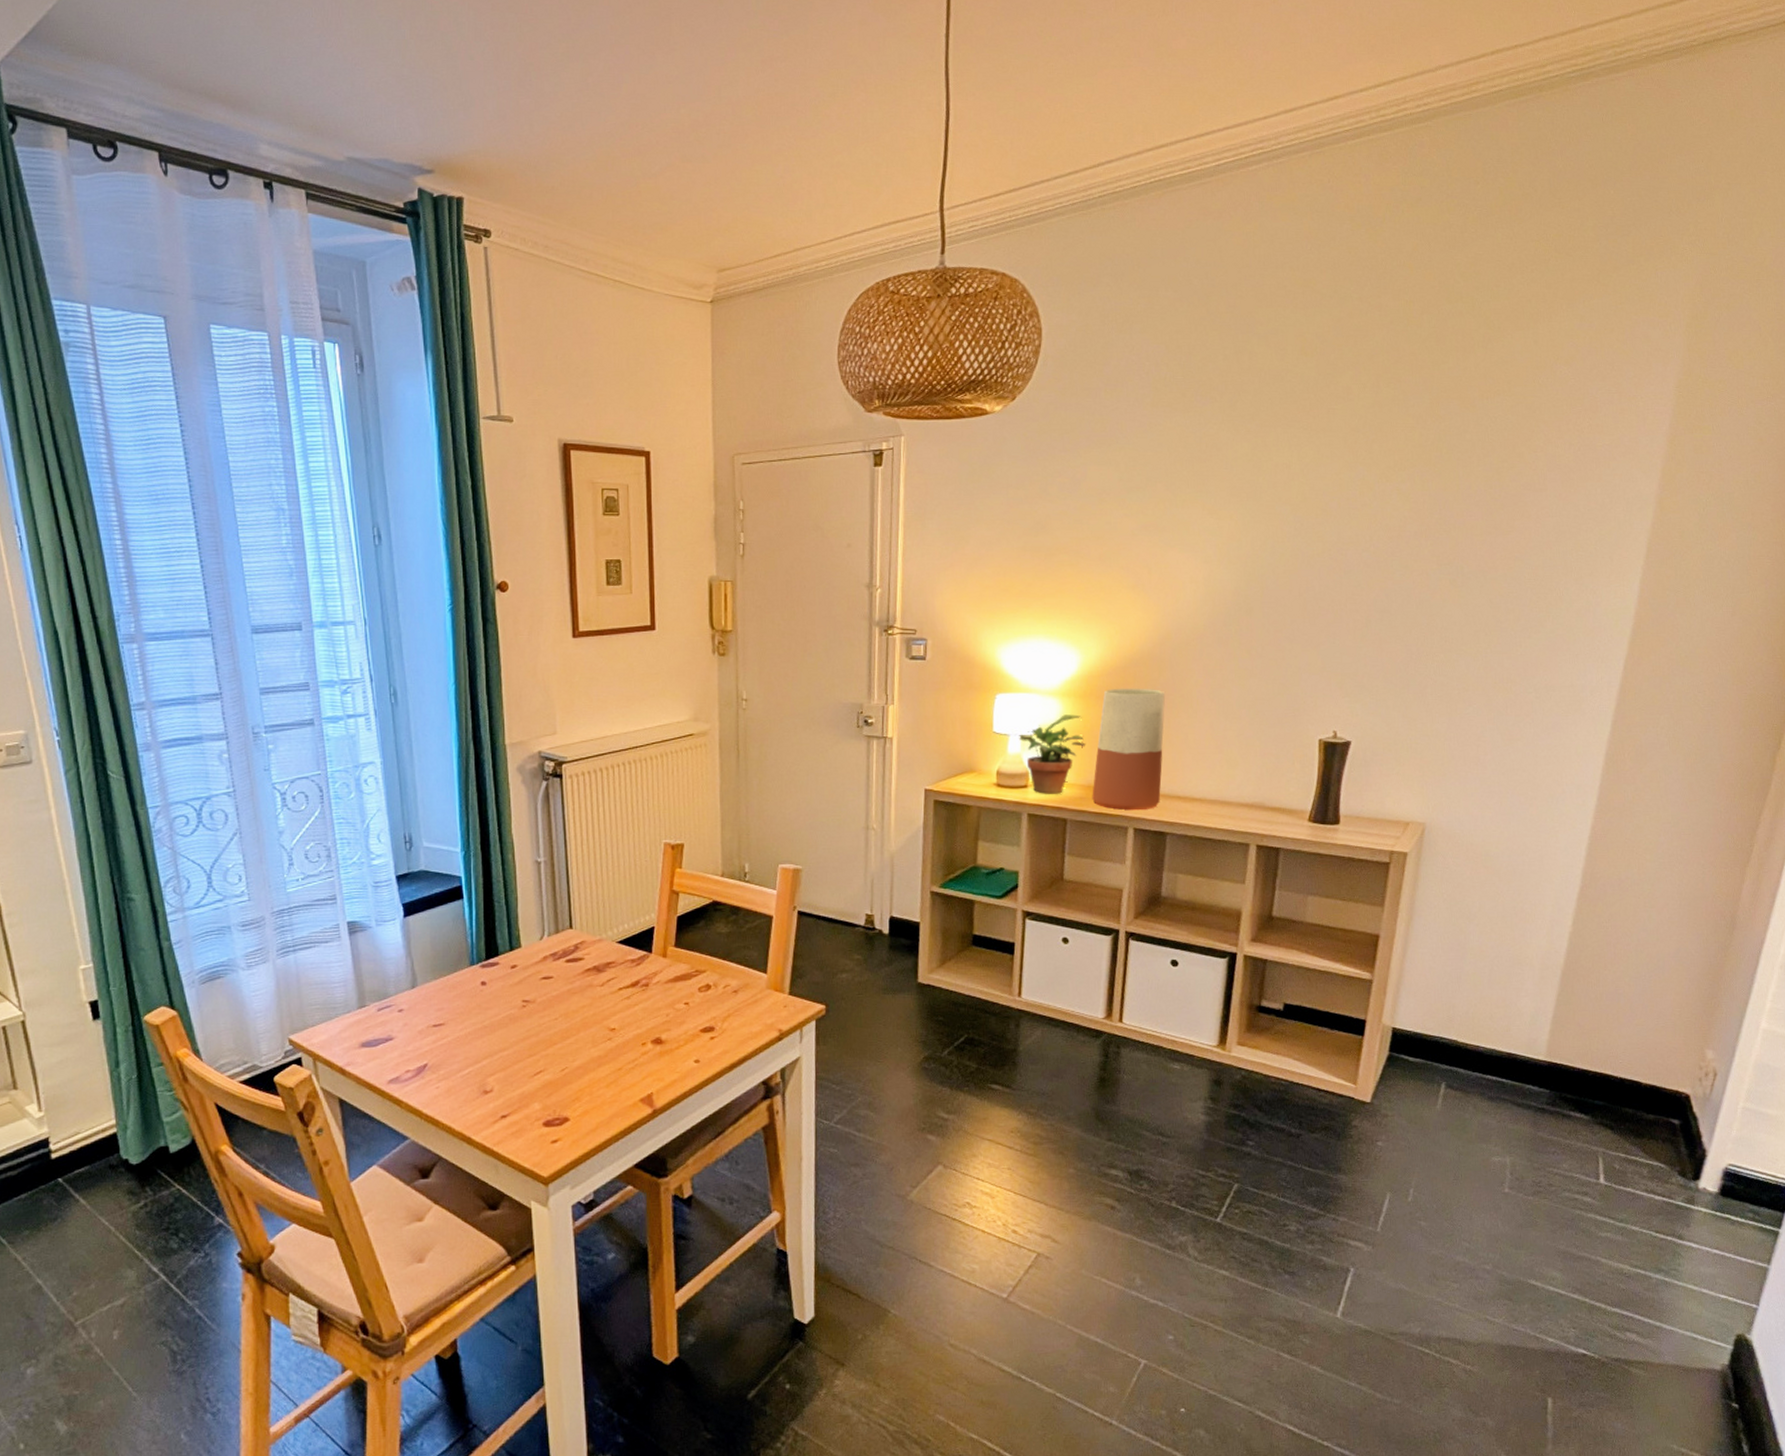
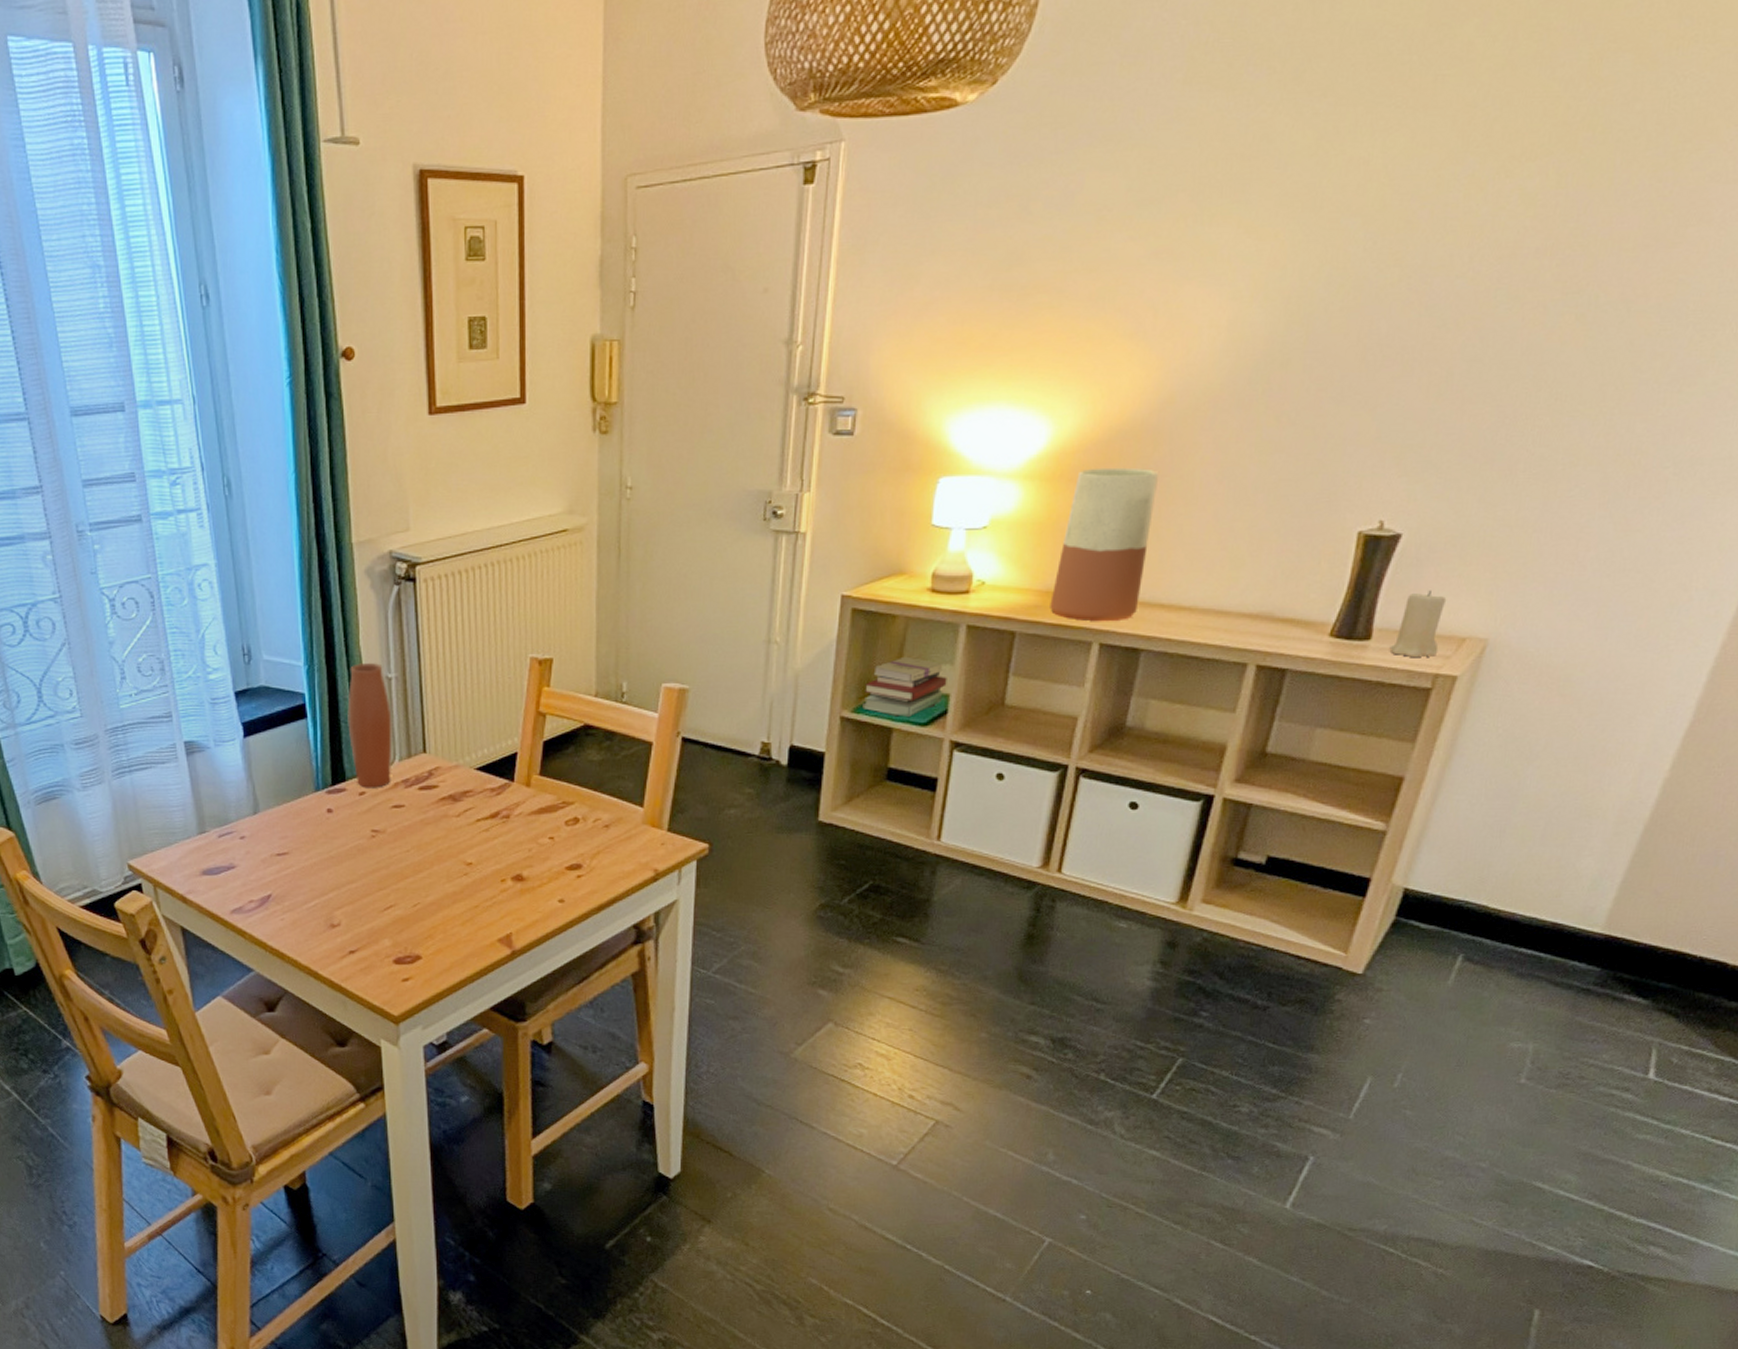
vase: none [500,849,542,961] -> present [347,663,392,787]
books: none [948,840,1016,892] -> present [863,656,947,718]
potted plant: present [1019,714,1086,794] -> none [964,502,1049,602]
candle: none [1354,785,1391,839] -> present [1389,590,1447,658]

